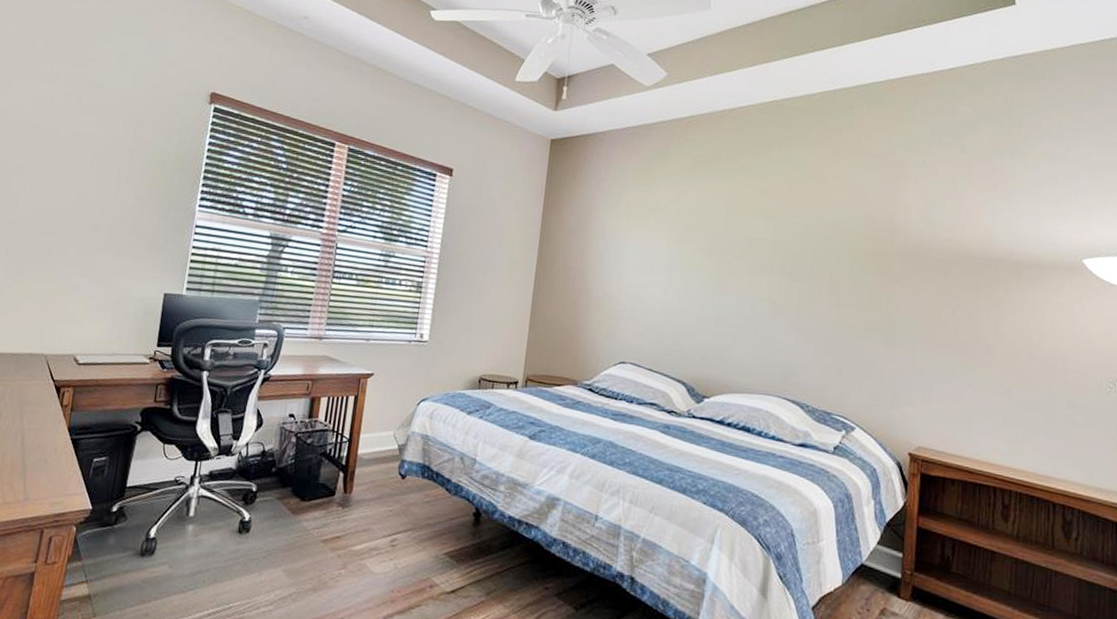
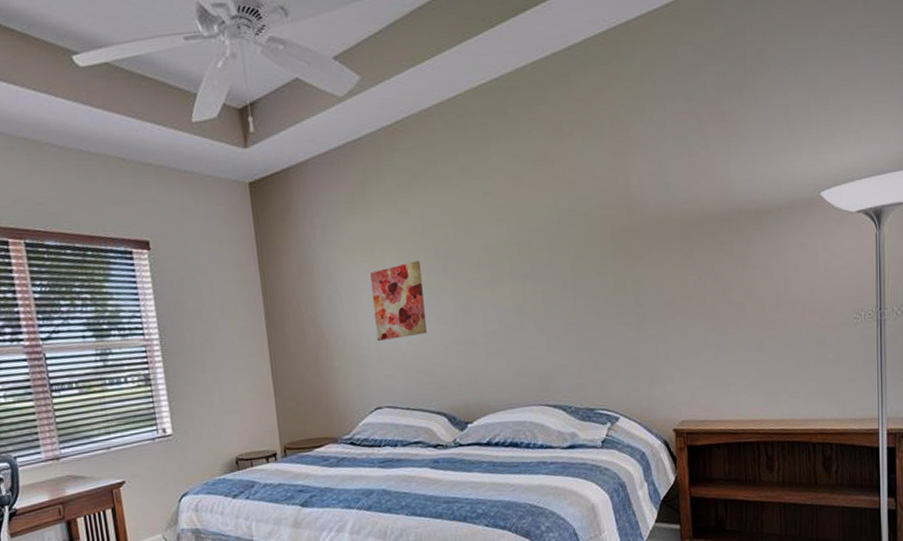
wall art: none [635,237,689,305] -> present [369,260,428,341]

